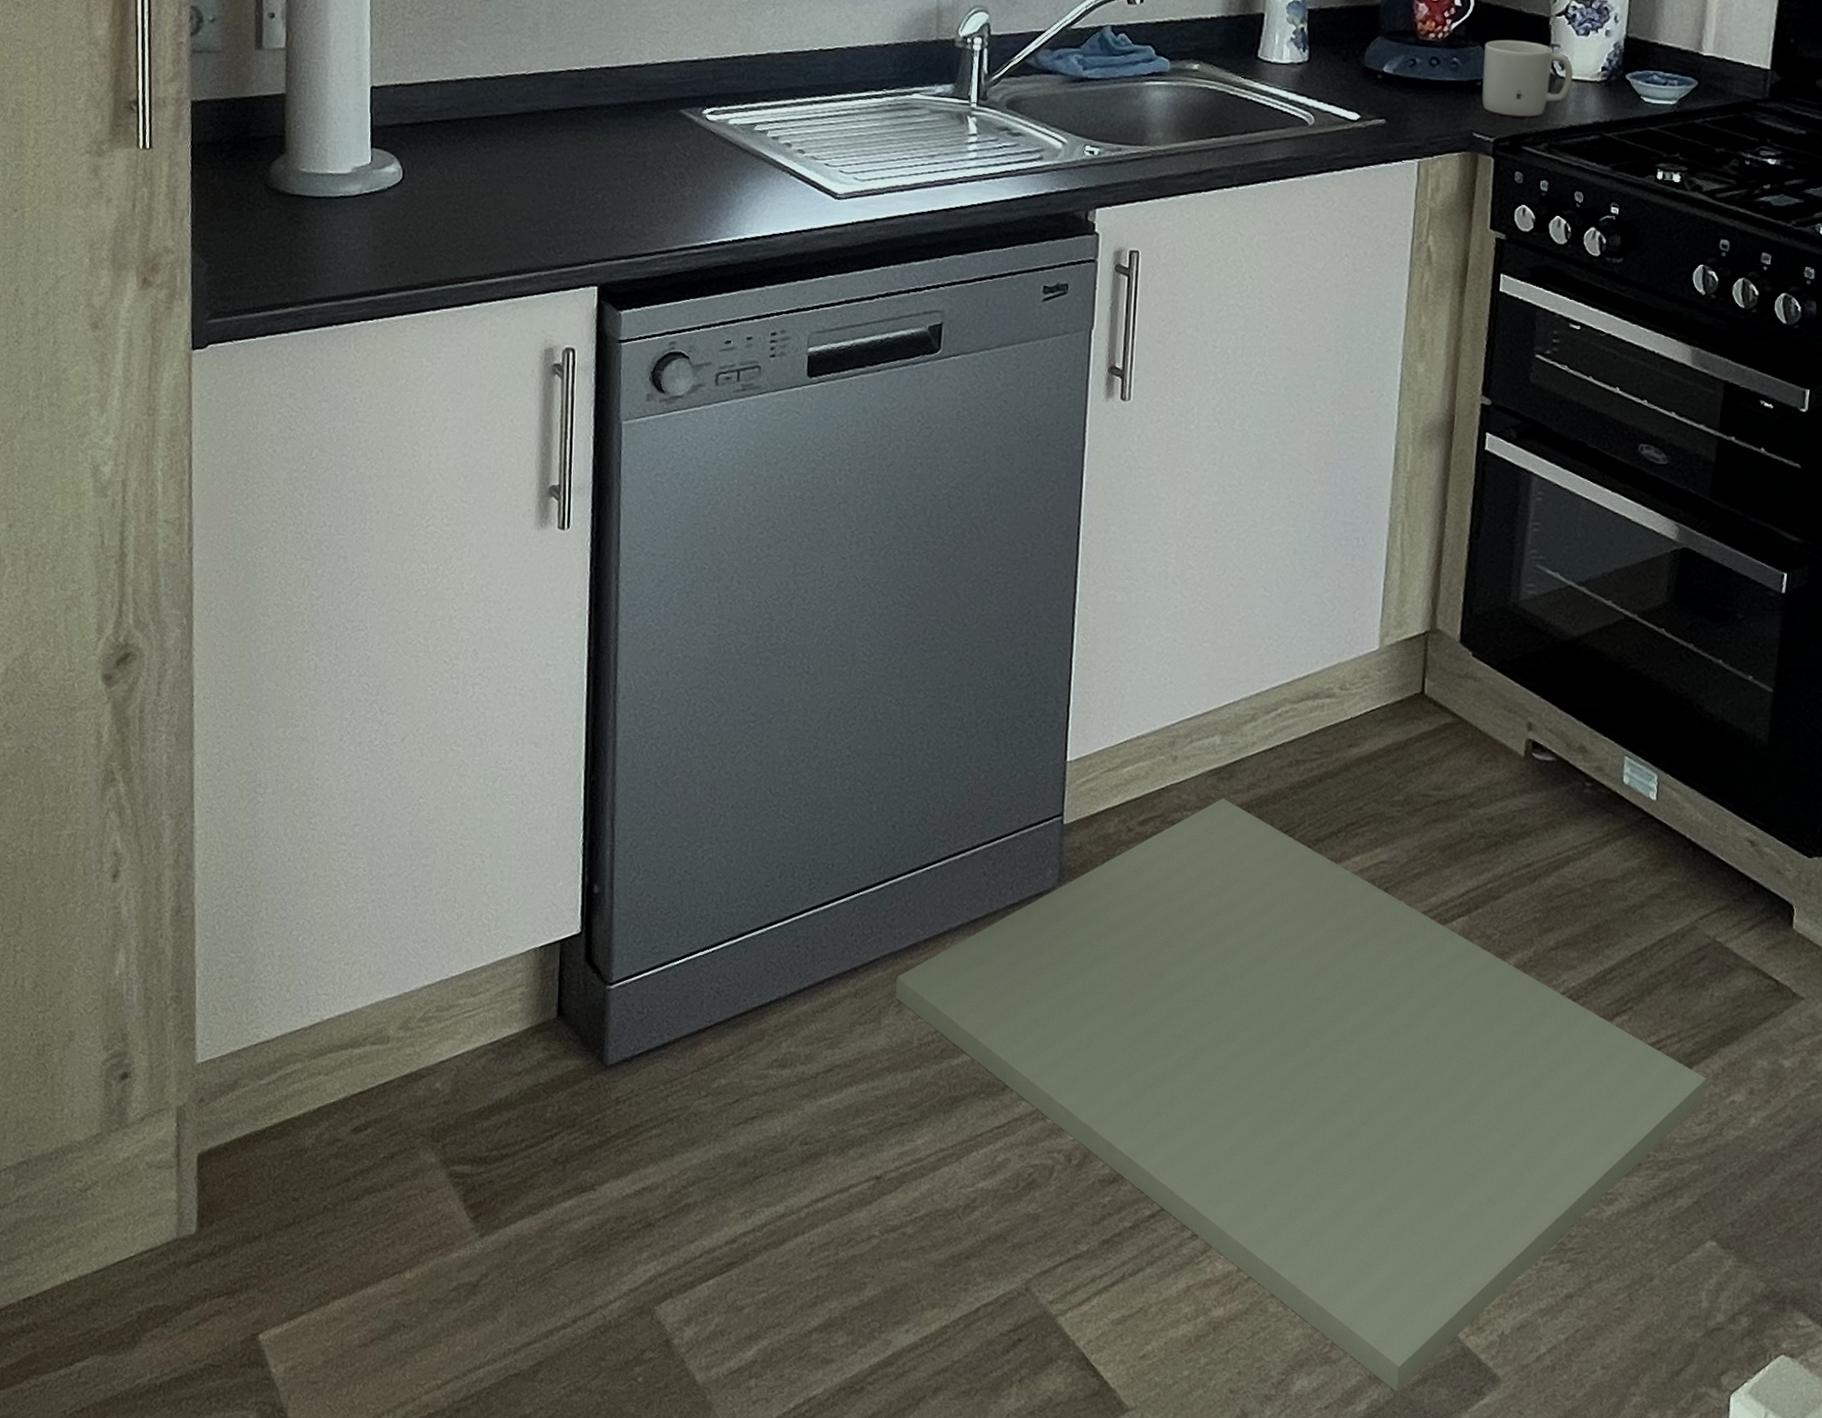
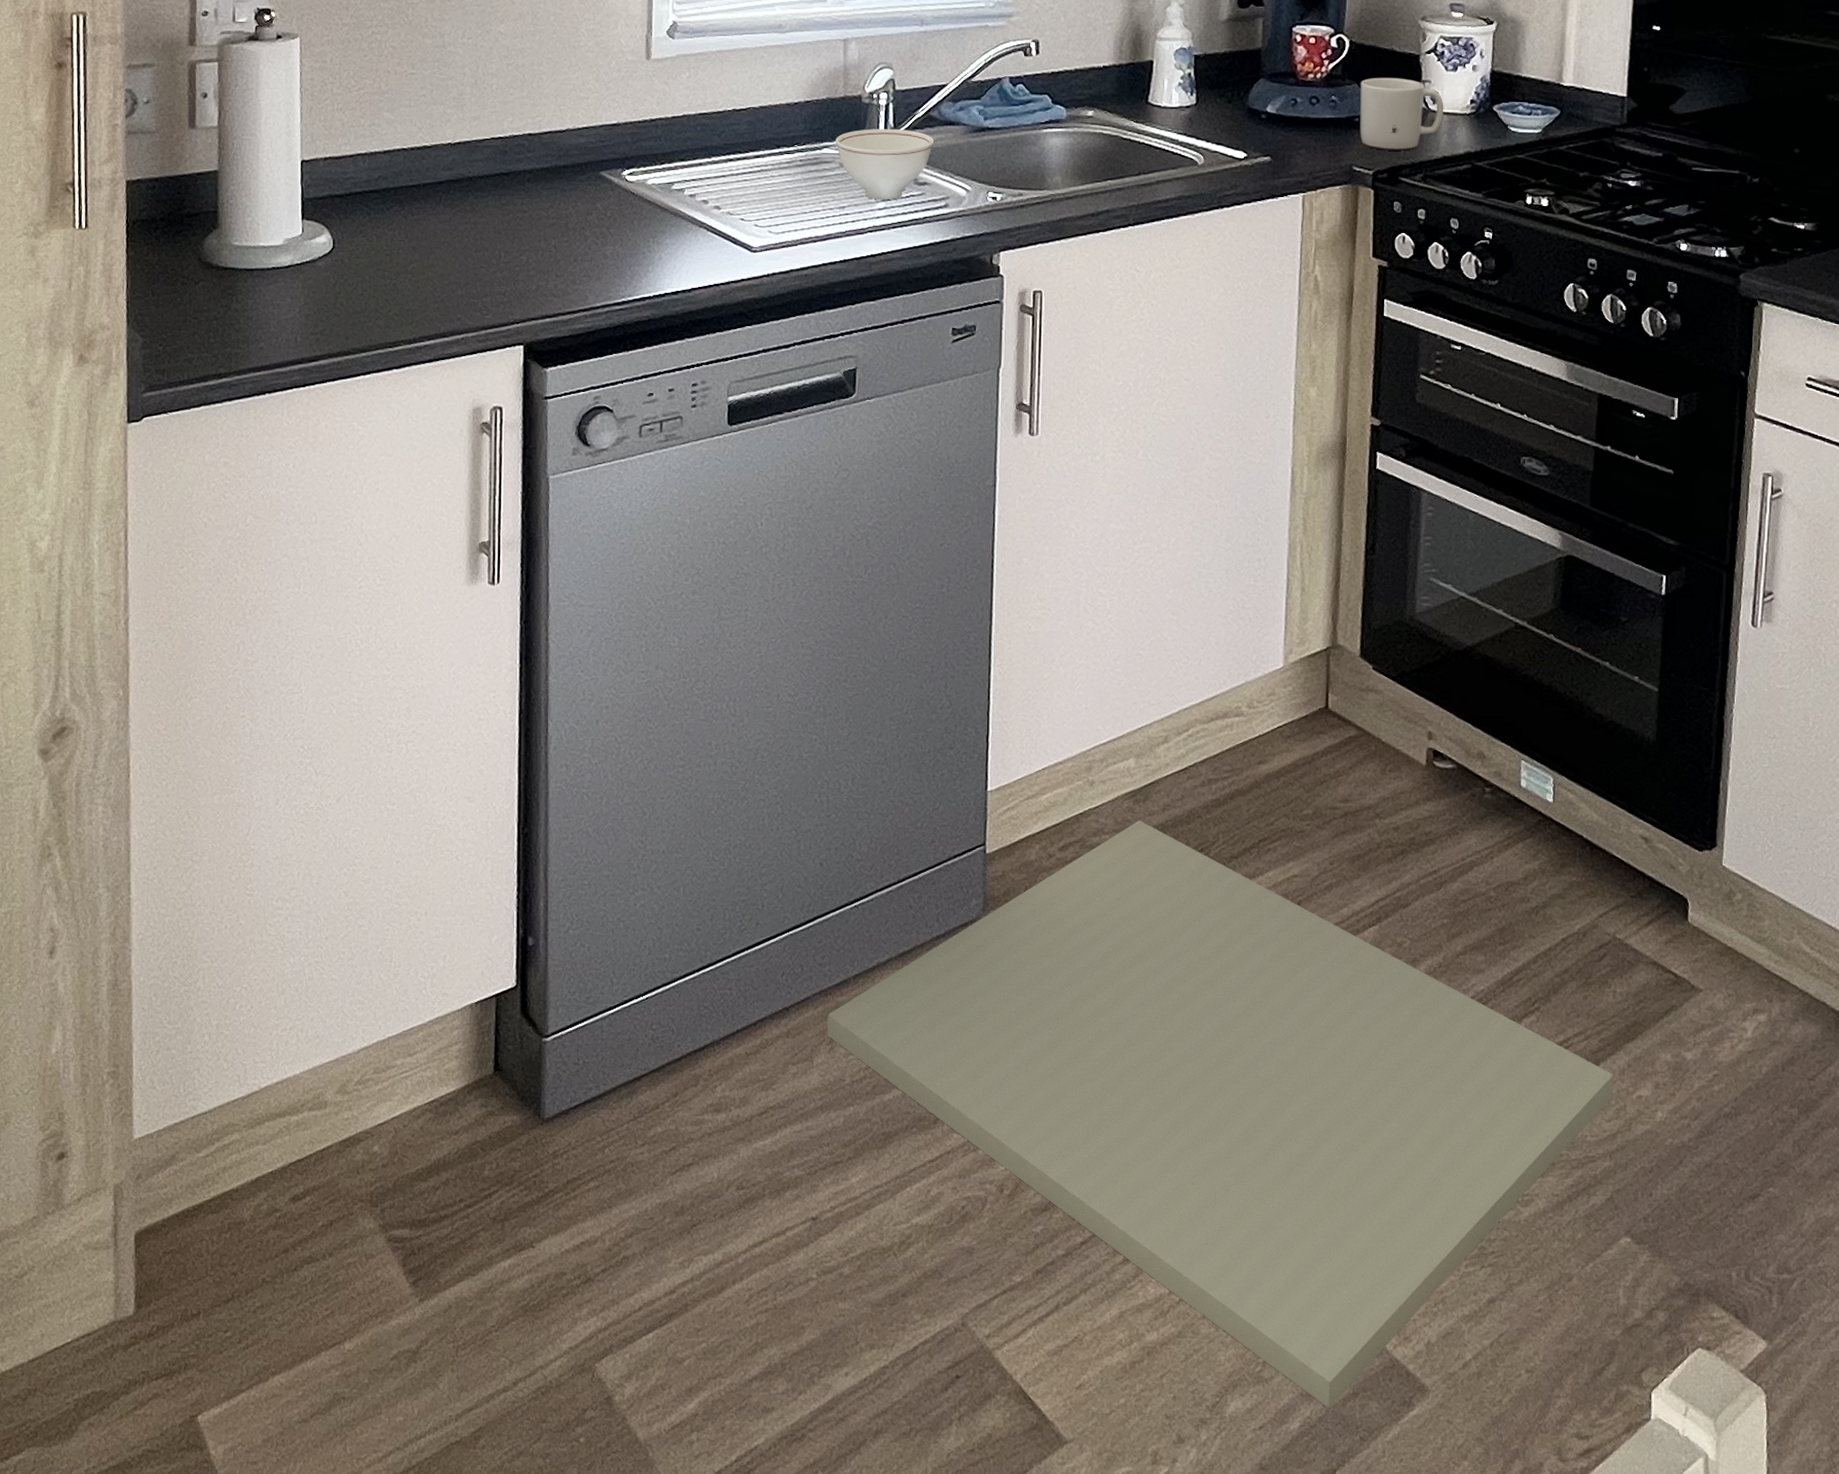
bowl: none [926,75,1030,150] -> present [836,129,935,200]

